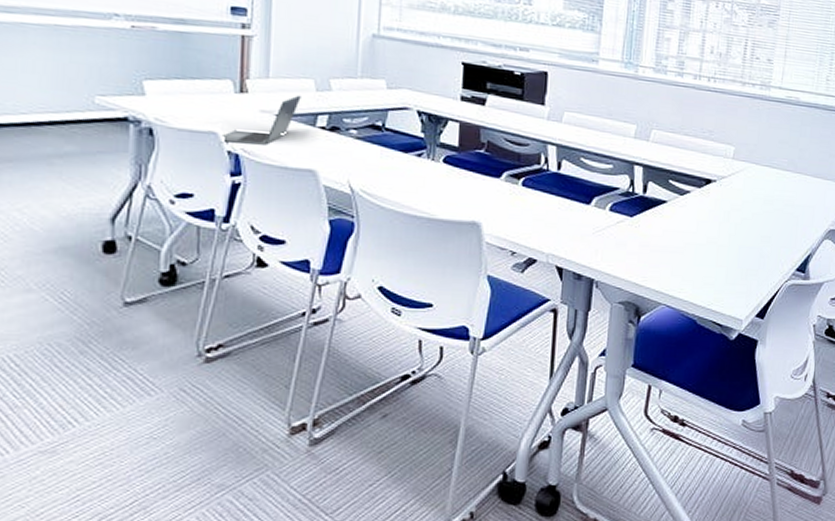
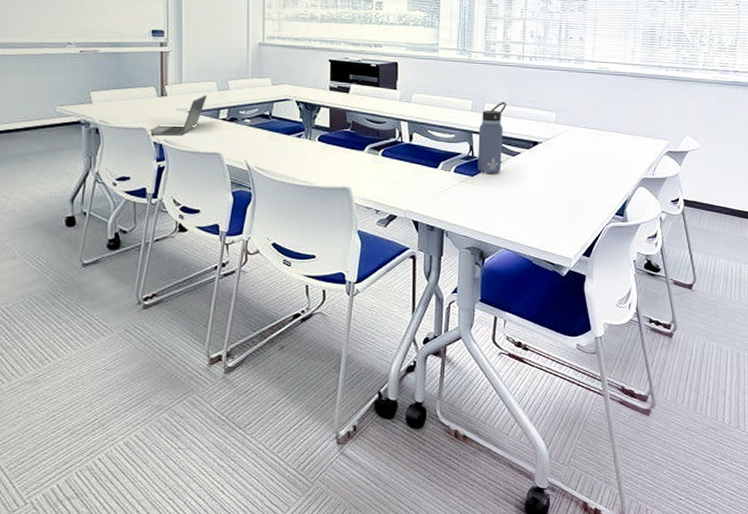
water bottle: none [638,129,677,215] -> present [478,101,506,173]

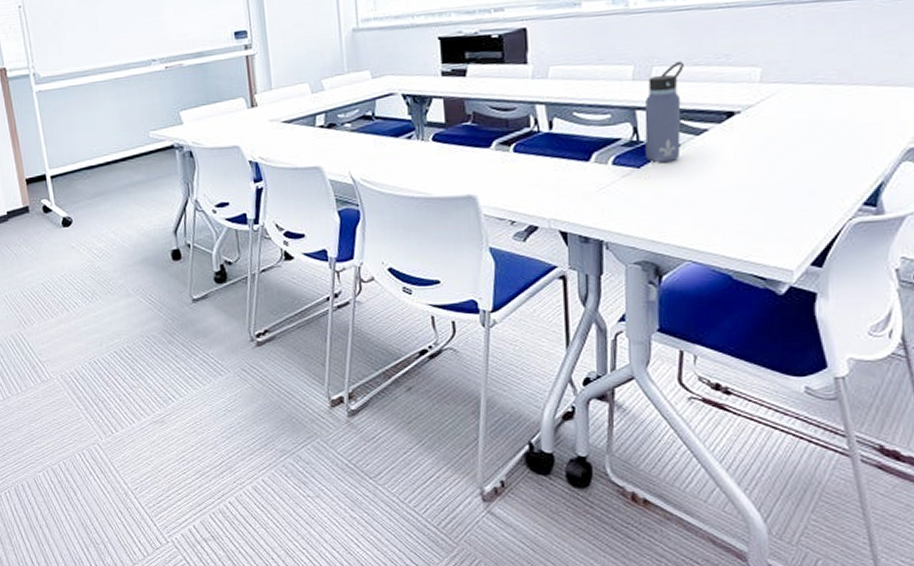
laptop: present [148,95,207,137] -> none [242,100,300,155]

